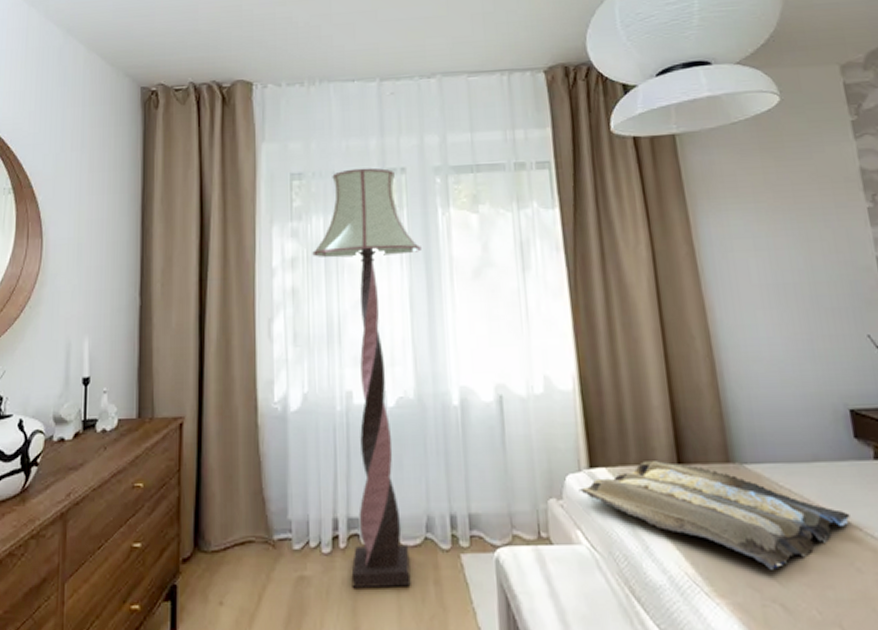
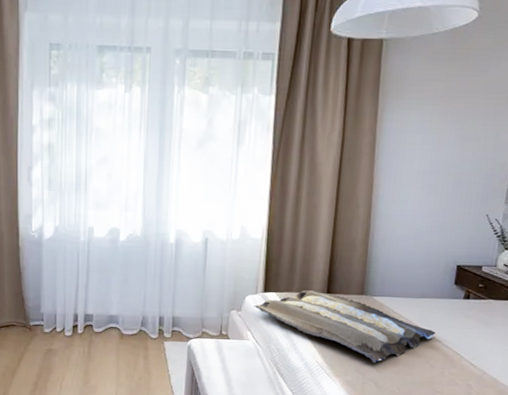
floor lamp: present [312,168,421,588] -> none [66,44,158,360]

